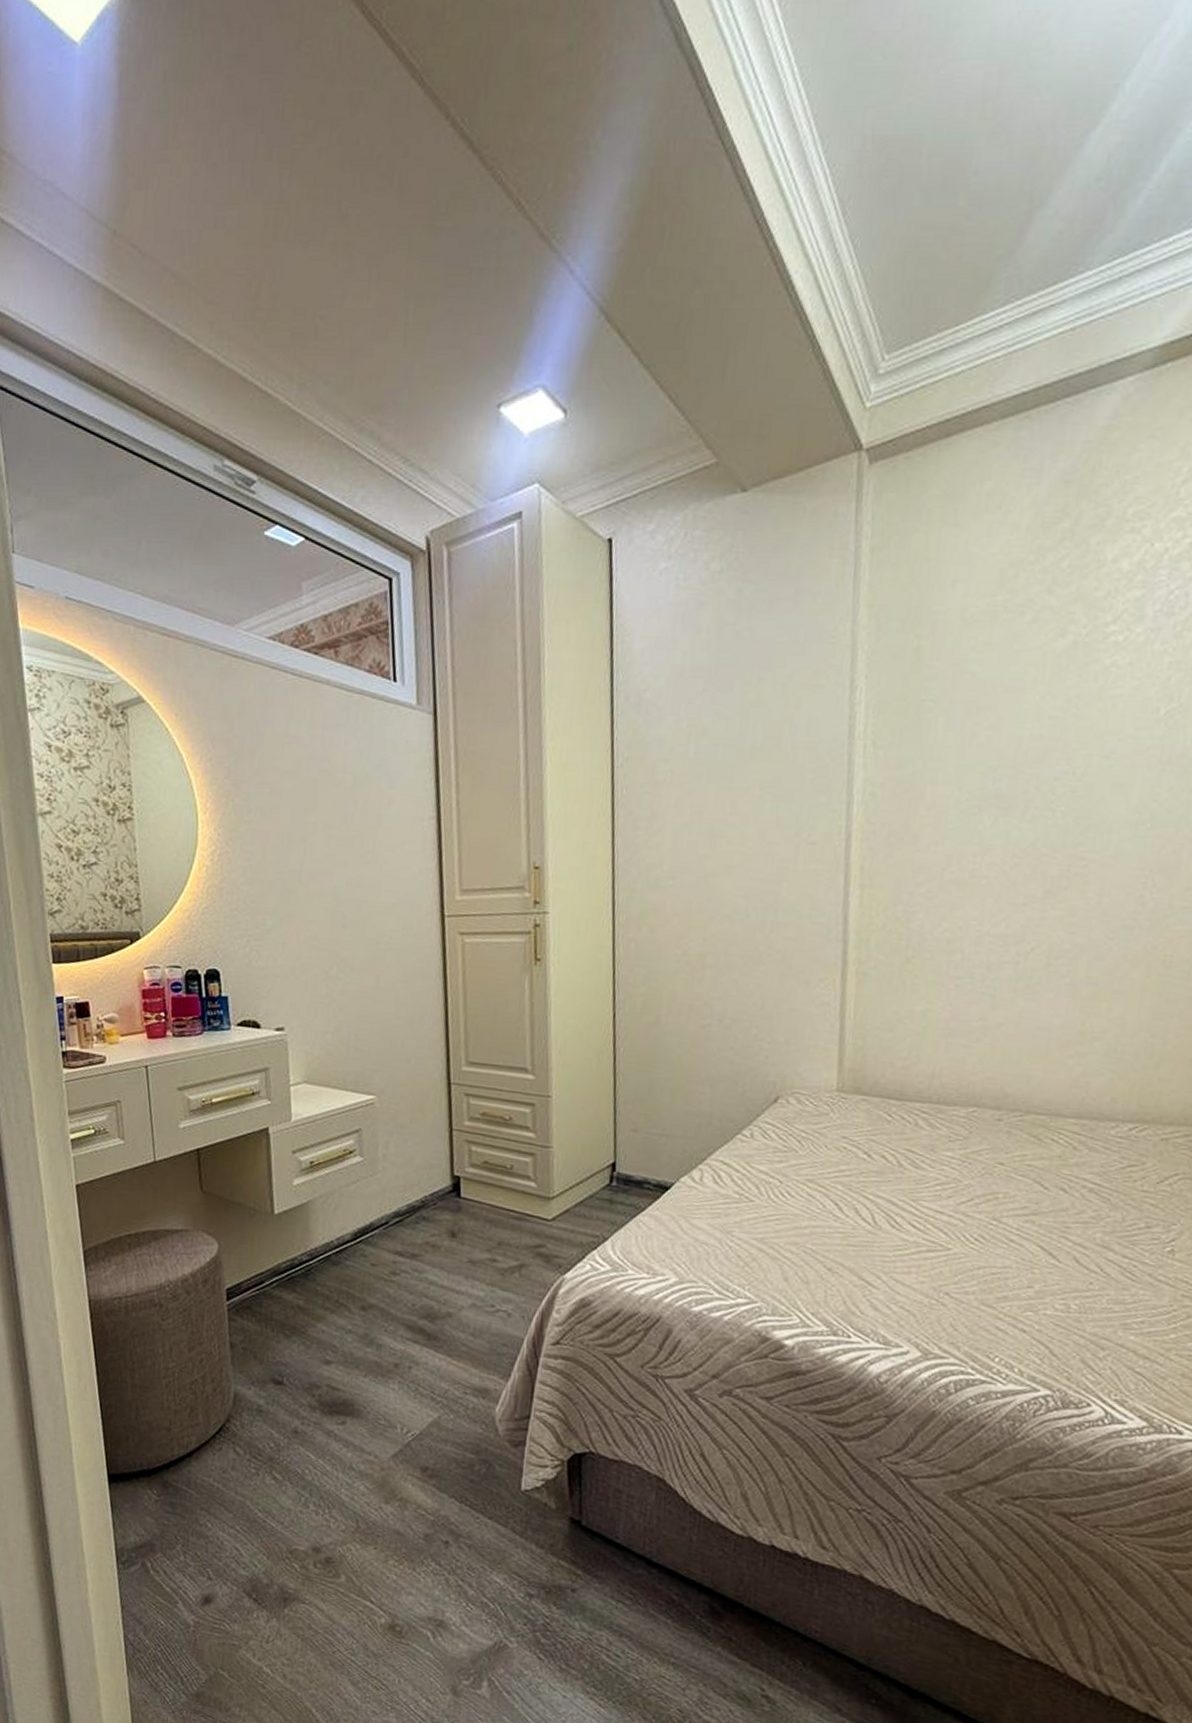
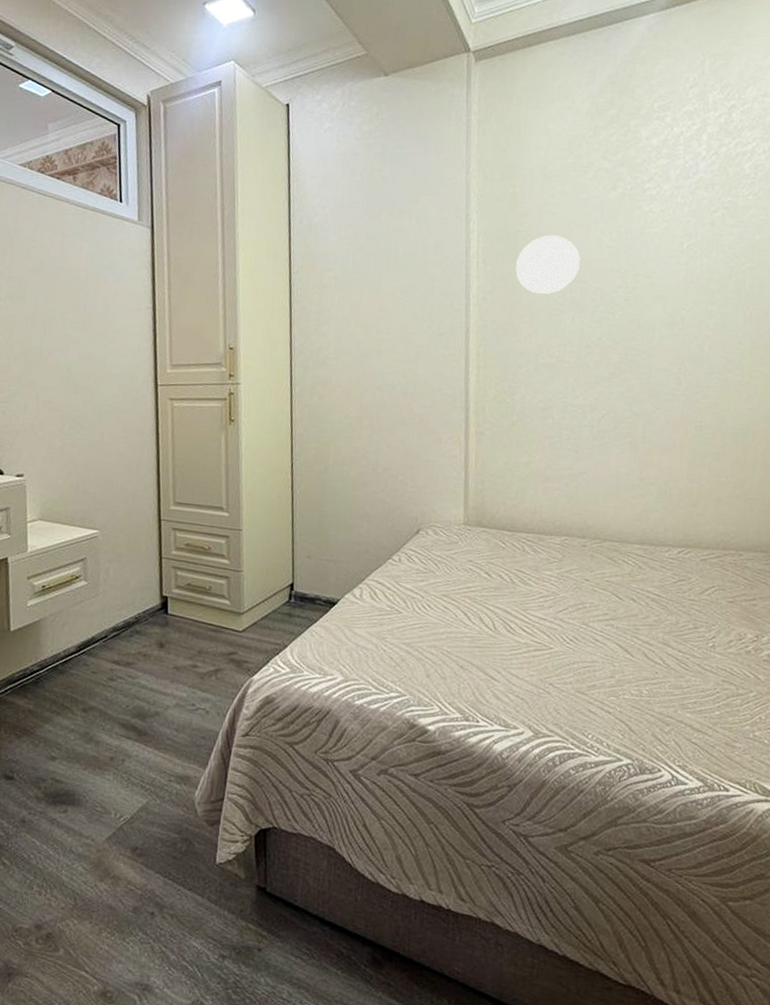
decorative plate: none [917,704,1009,787] -> present [516,235,580,295]

